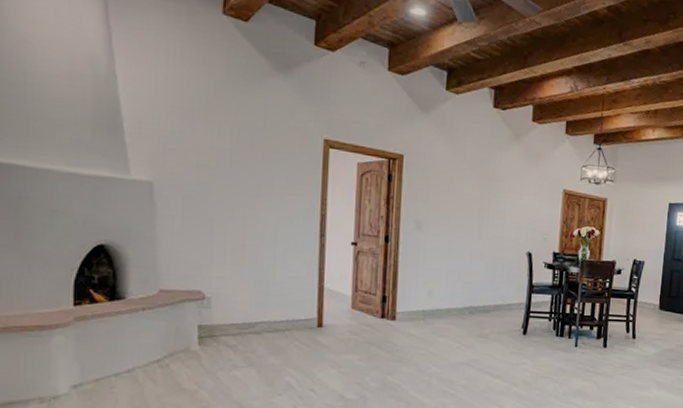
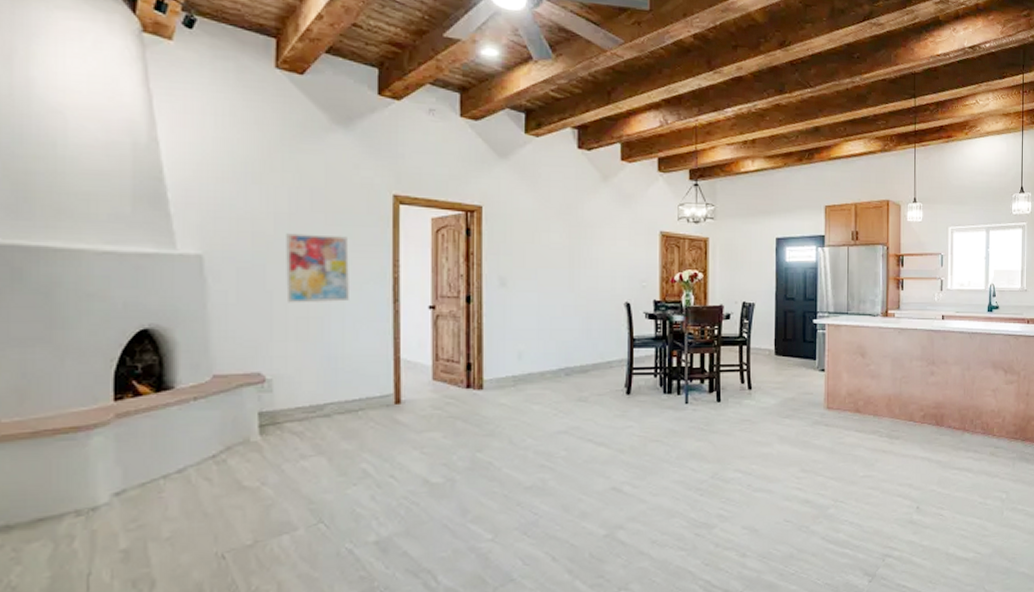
wall art: none [226,167,283,233] -> present [286,233,349,303]

